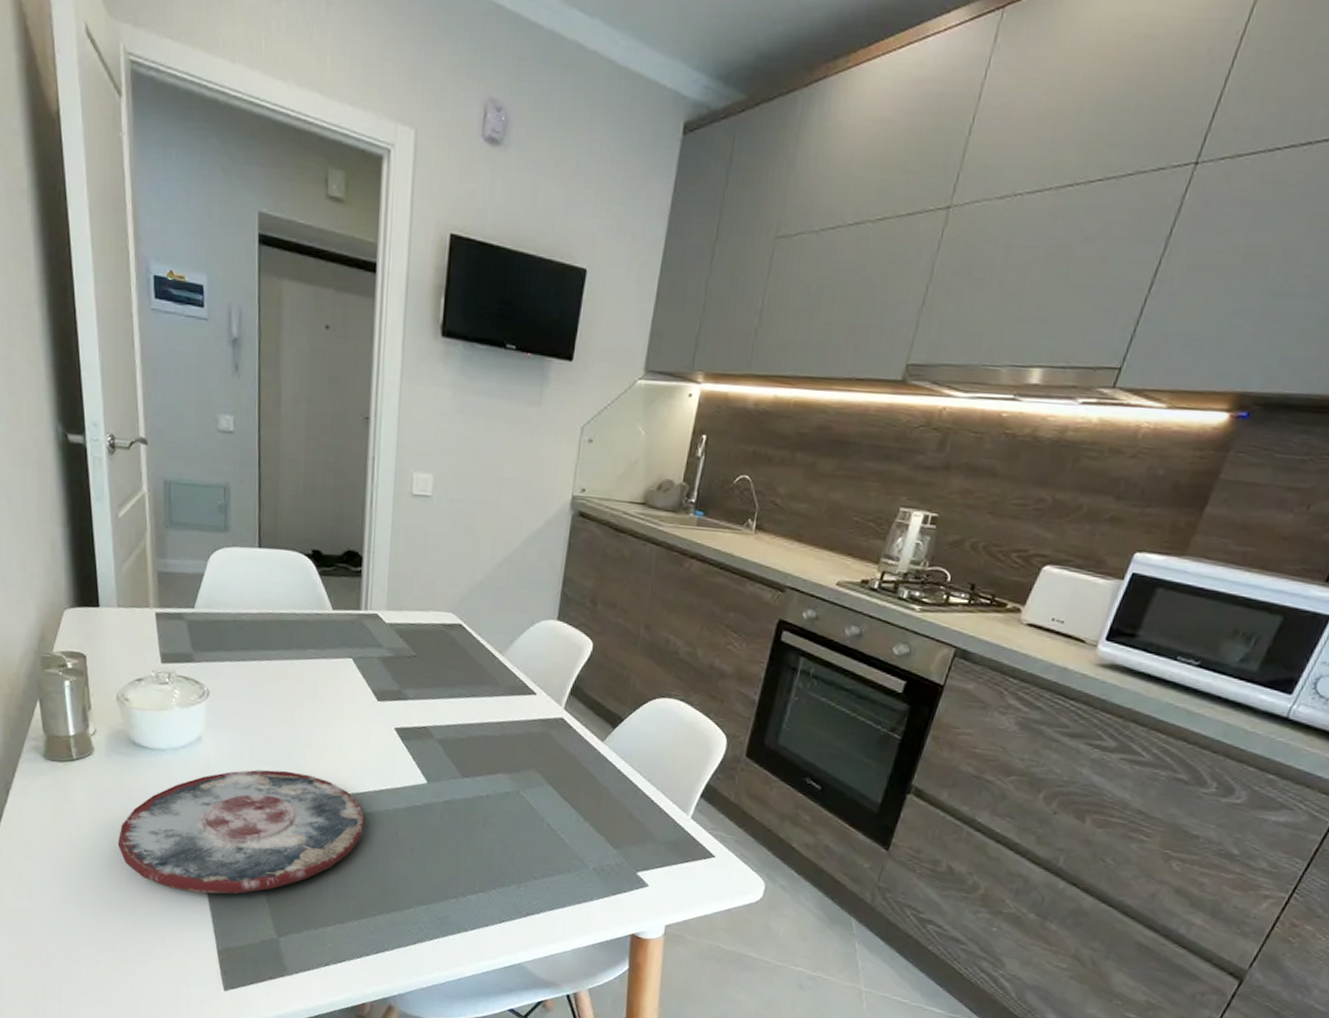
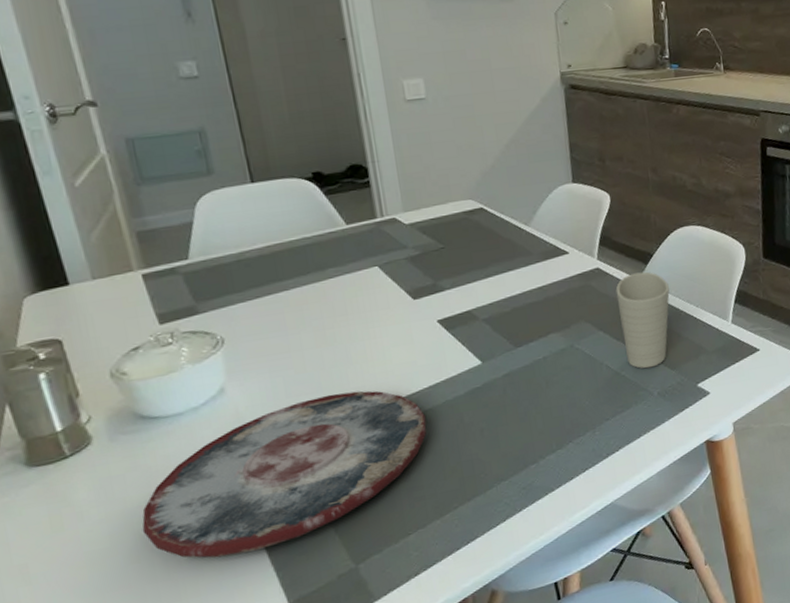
cup: none [570,734,633,840] -> present [615,271,670,369]

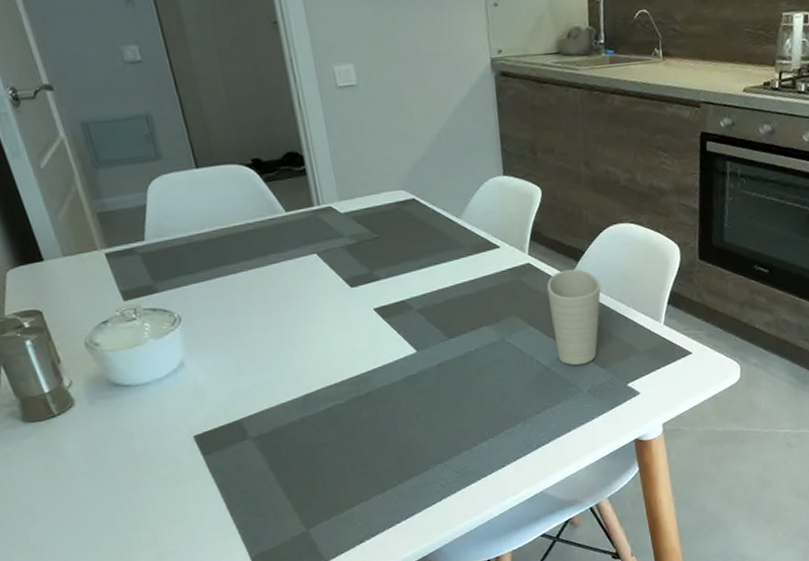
plate: present [142,390,427,558] -> none [121,371,367,513]

